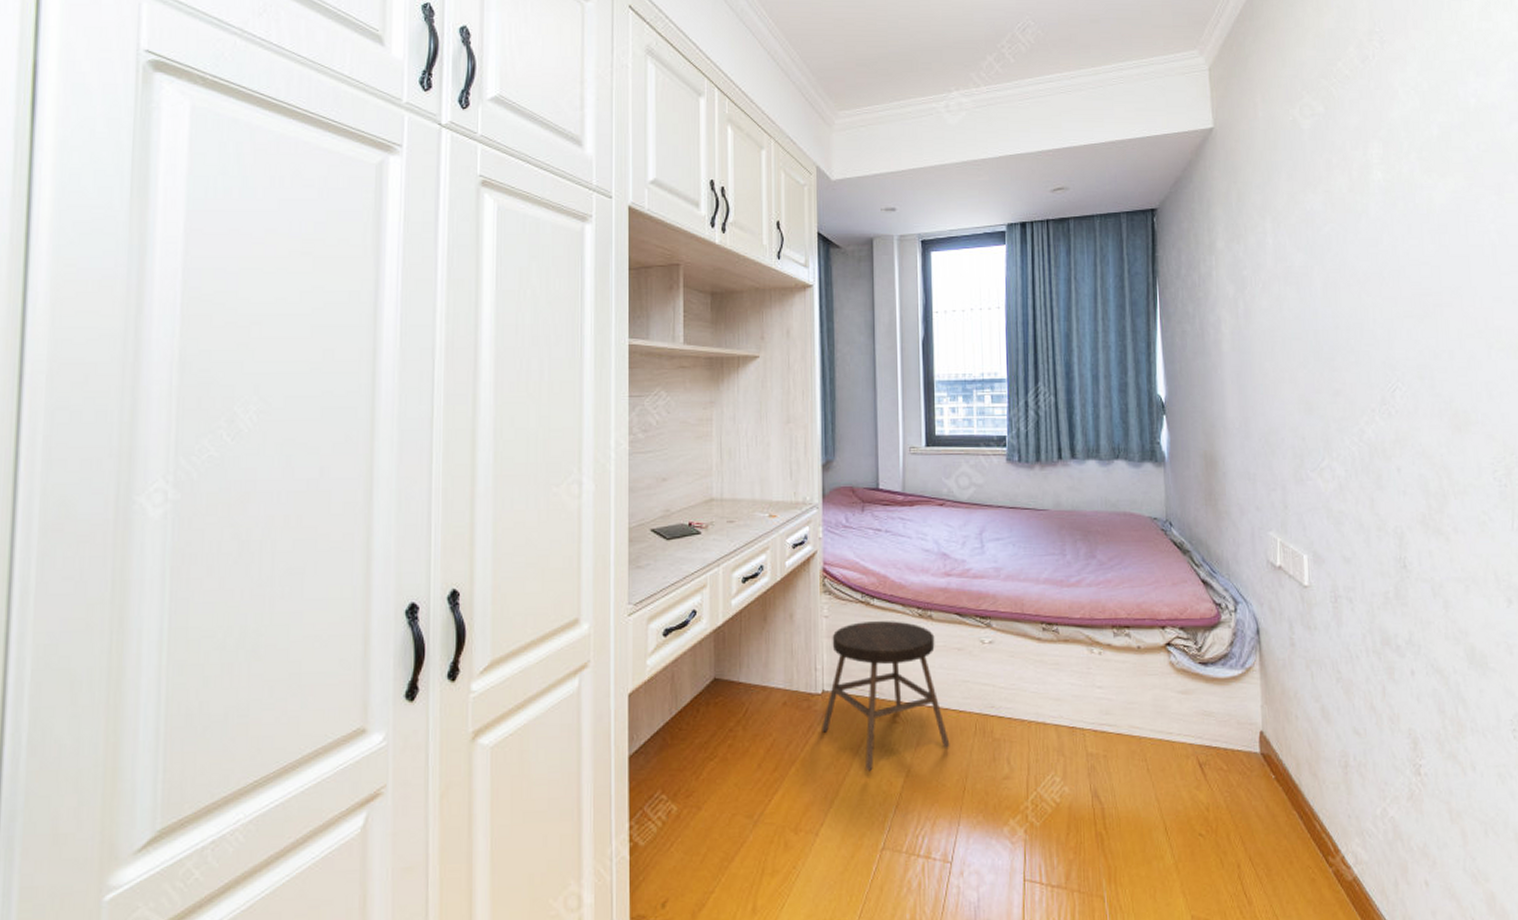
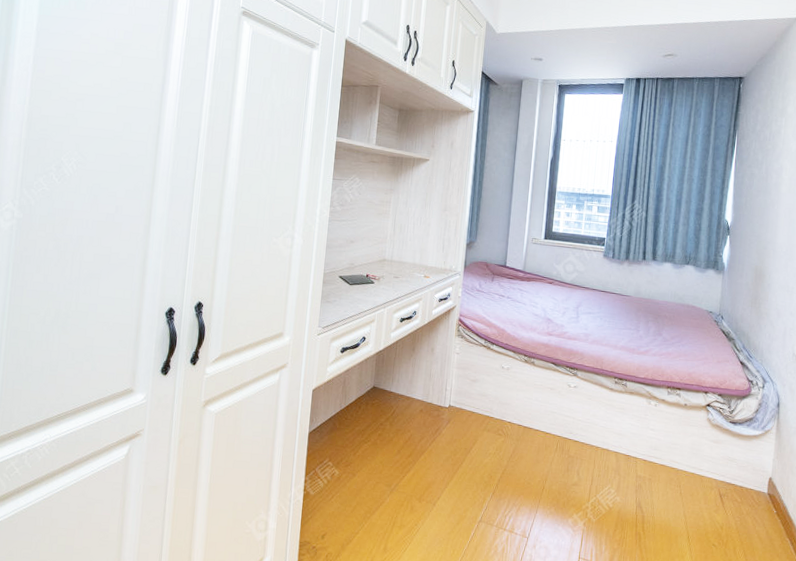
stool: present [822,621,950,771] -> none [446,360,537,466]

